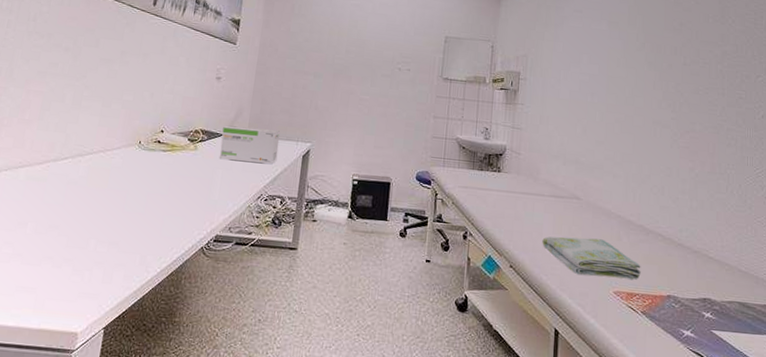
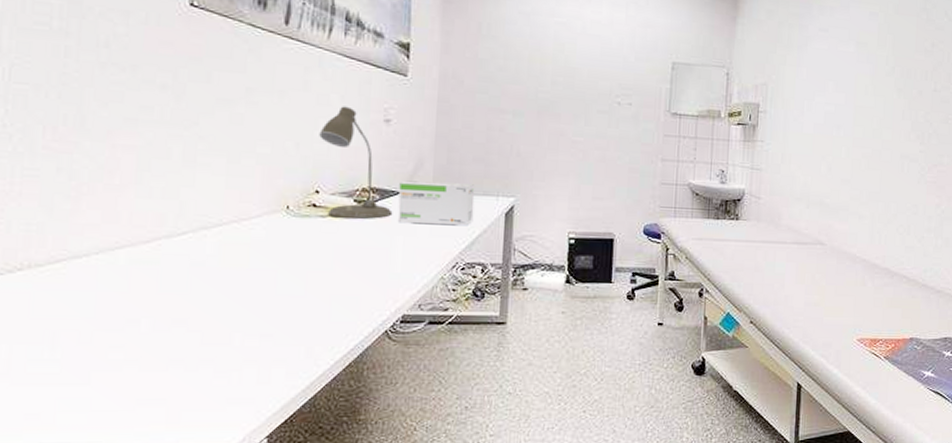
desk lamp: none [168,66,215,156] -> present [319,106,391,220]
towel: present [542,236,641,281] -> none [784,285,885,326]

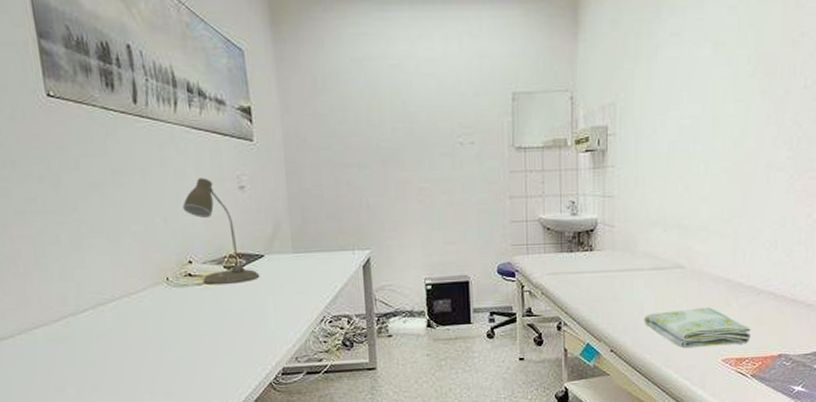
medicine box: present [398,180,475,226] -> none [262,241,334,285]
towel: none [784,285,885,326] -> present [644,307,751,349]

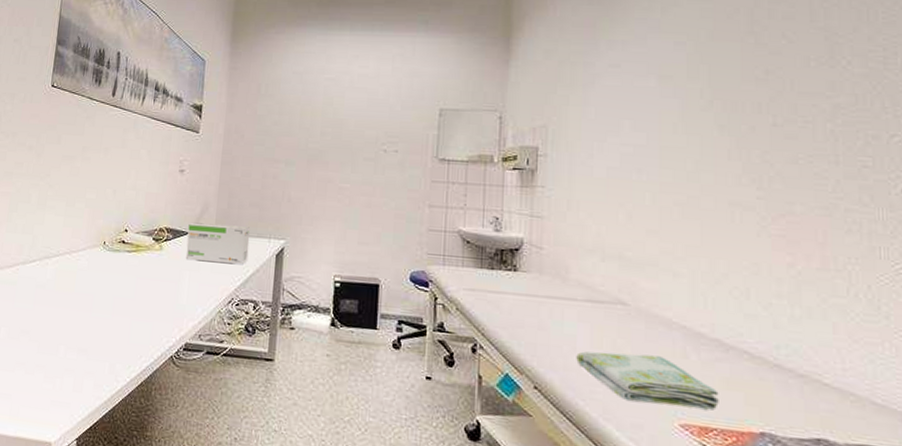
desk lamp: present [182,177,259,286] -> none [130,159,181,256]
medicine box: none [262,241,334,285] -> present [186,222,250,265]

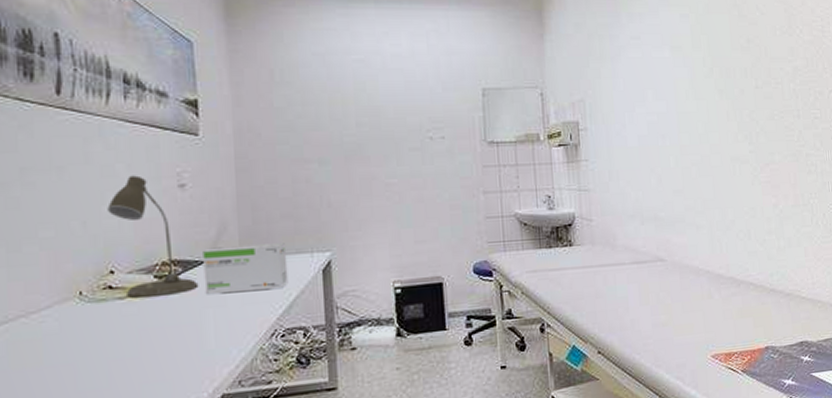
desk lamp: none [130,159,181,256] -> present [107,175,197,299]
towel: present [576,351,719,411] -> none [629,301,737,346]

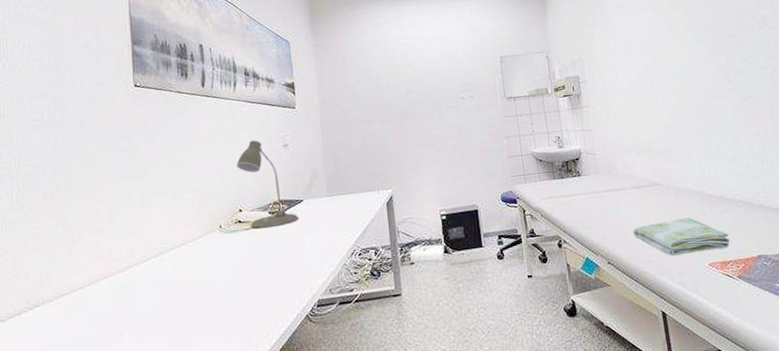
medicine box: present [203,243,289,295] -> none [301,184,362,225]
towel: none [629,301,737,346] -> present [633,217,730,257]

